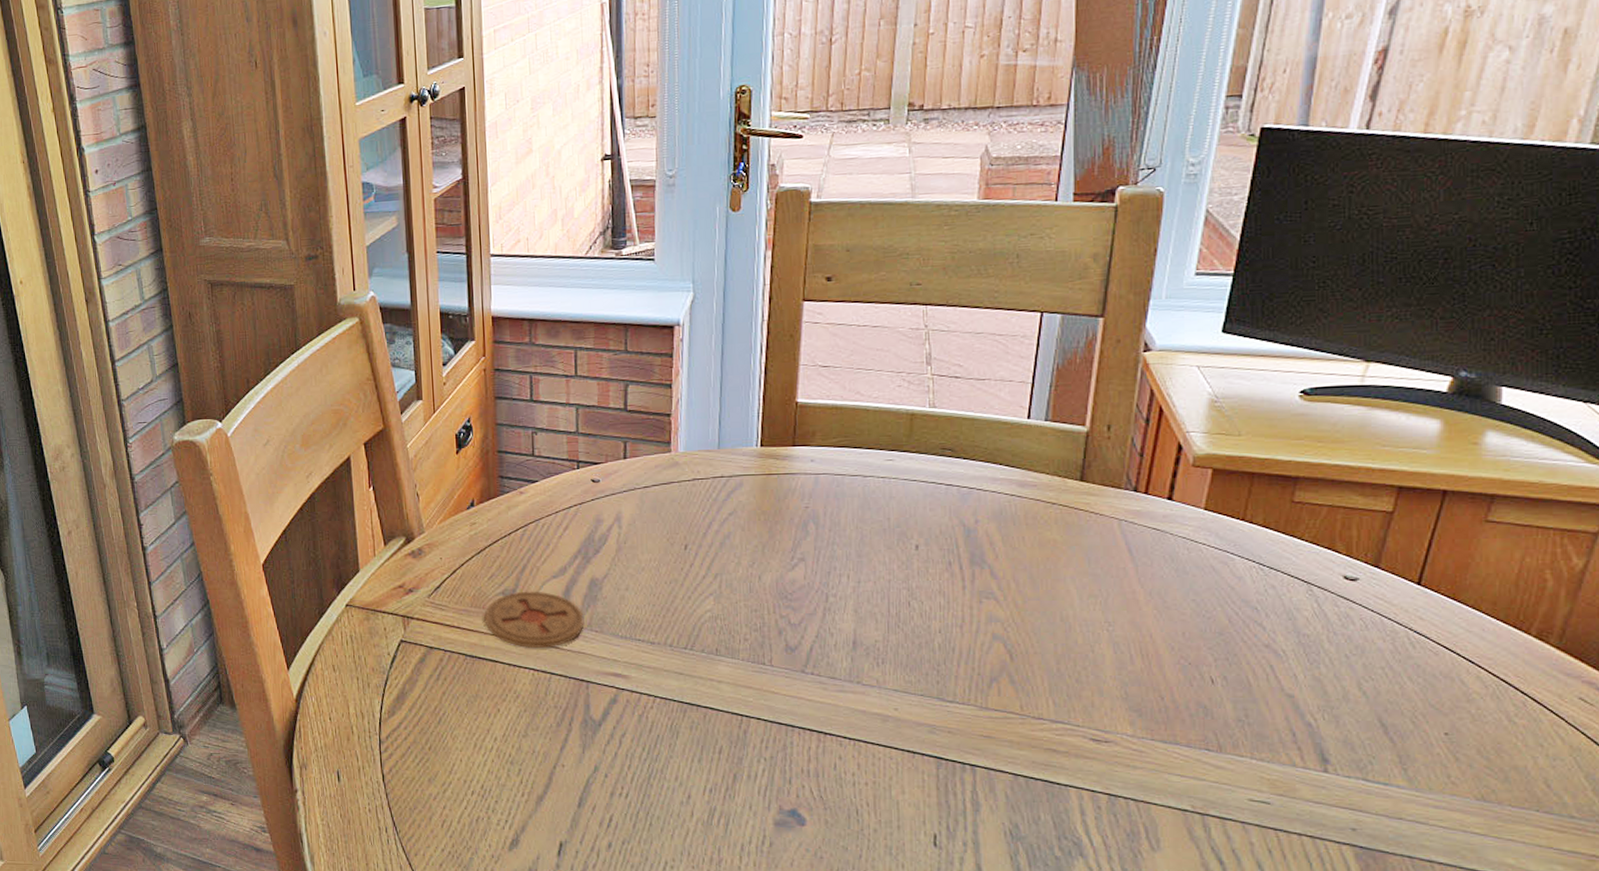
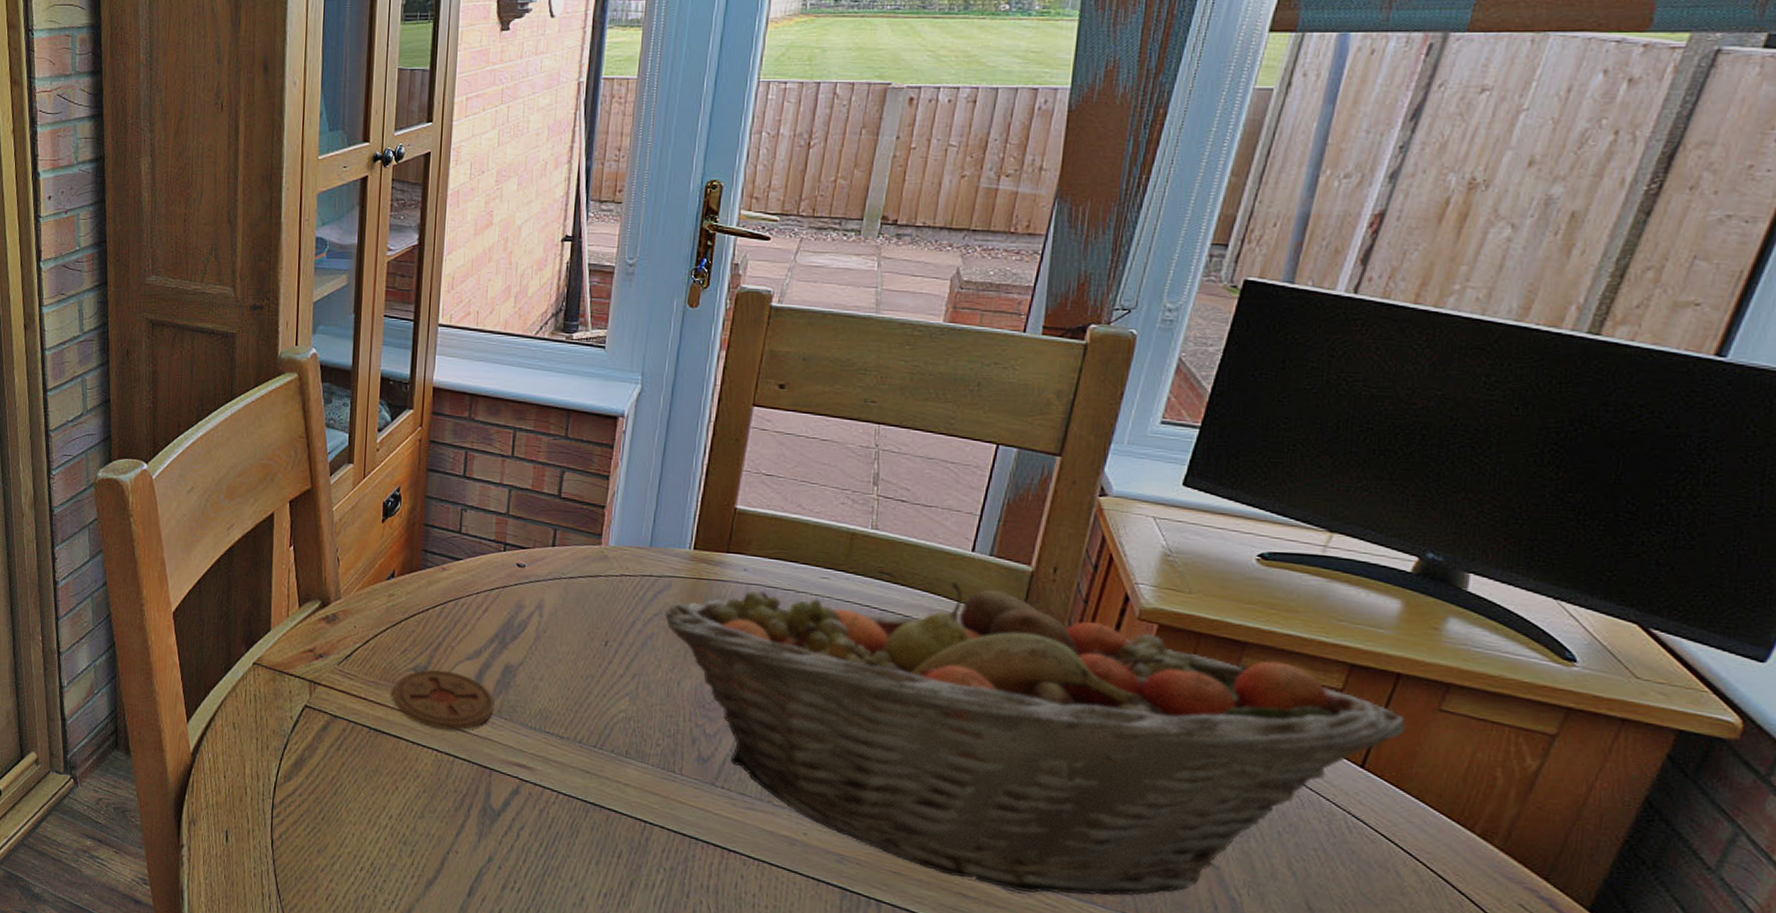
fruit basket: none [739,450,1456,740] -> present [665,582,1406,896]

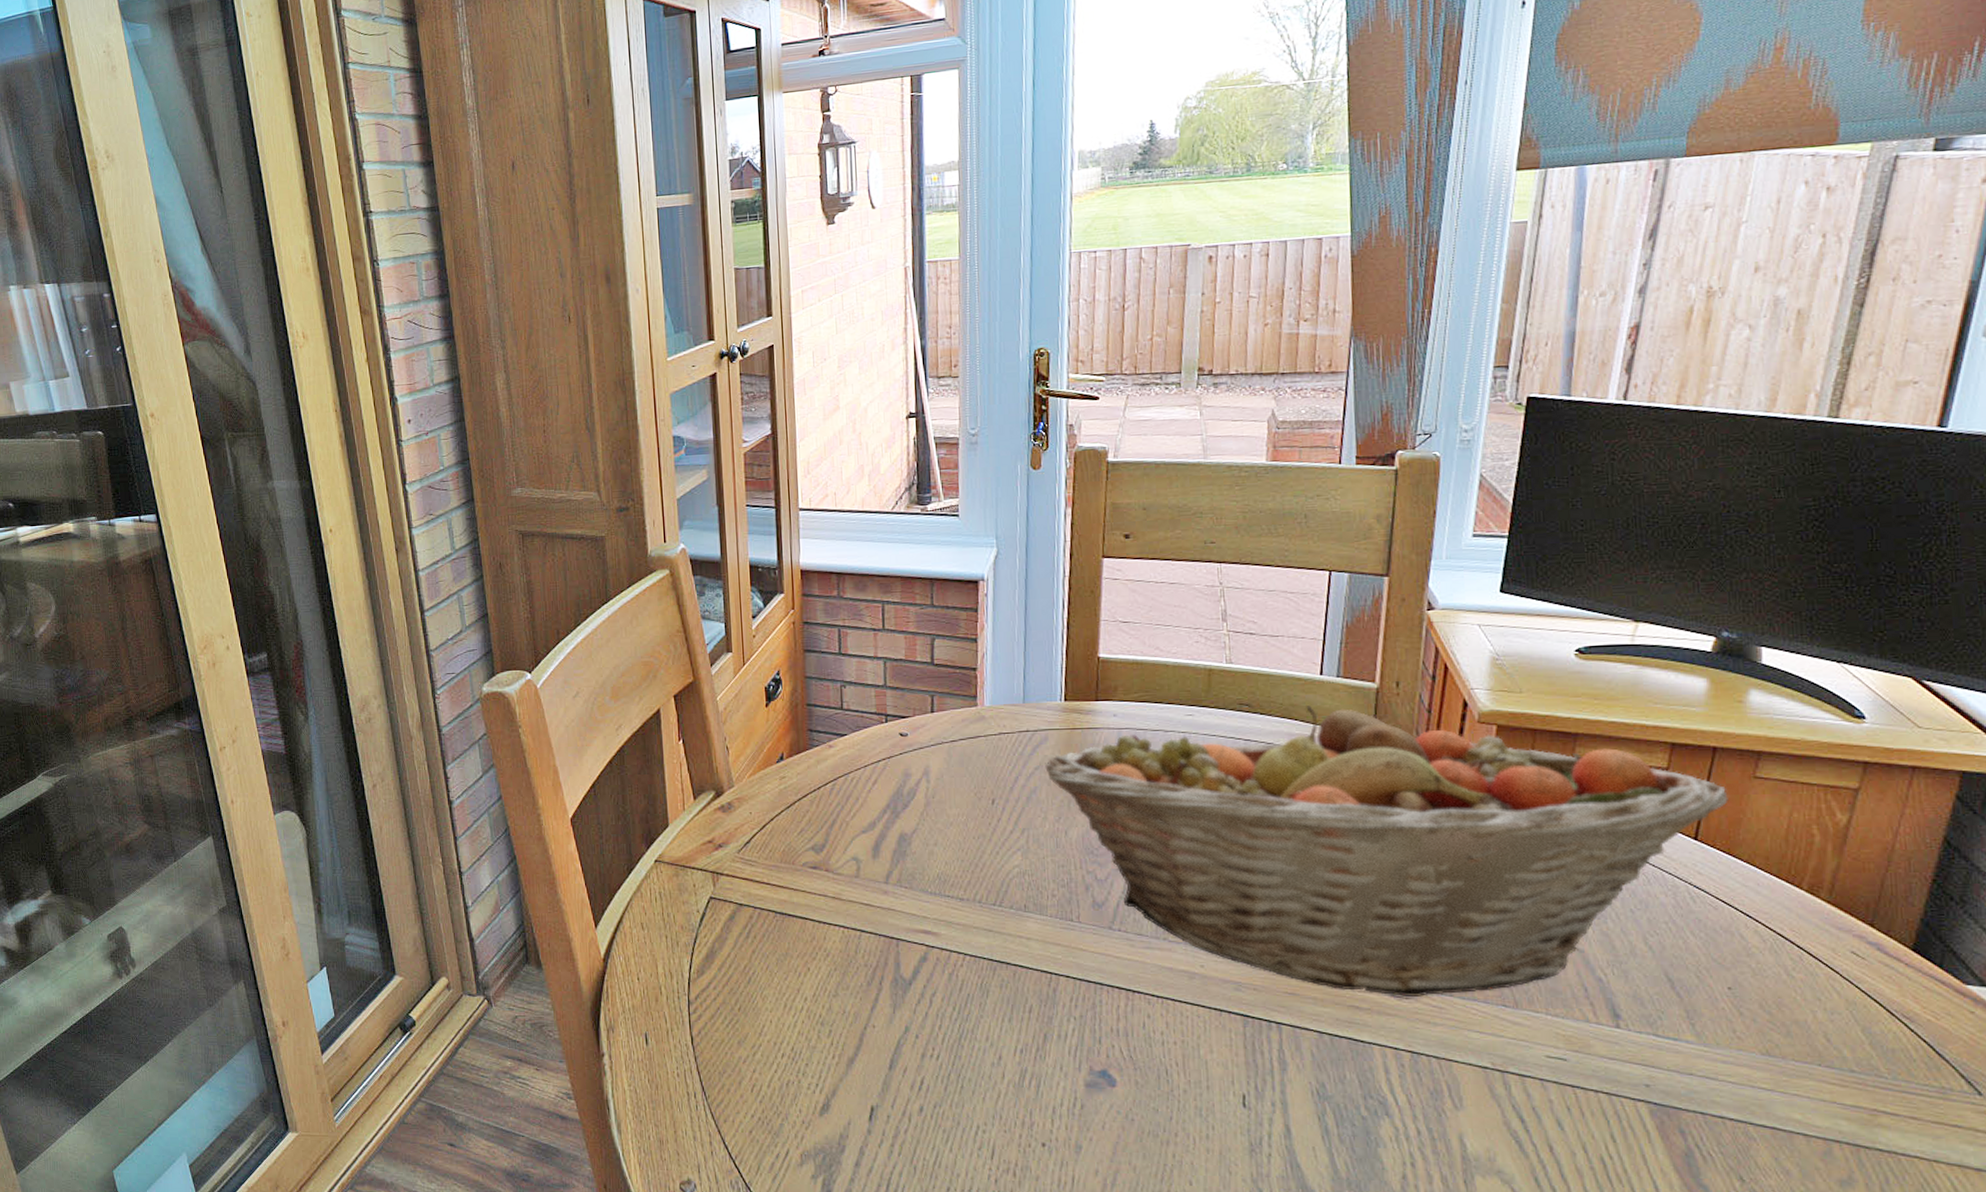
coaster: present [392,669,495,730] -> none [794,846,894,904]

